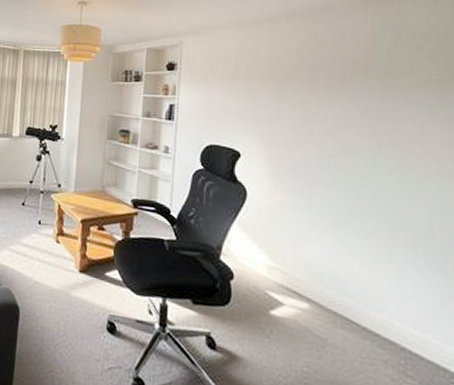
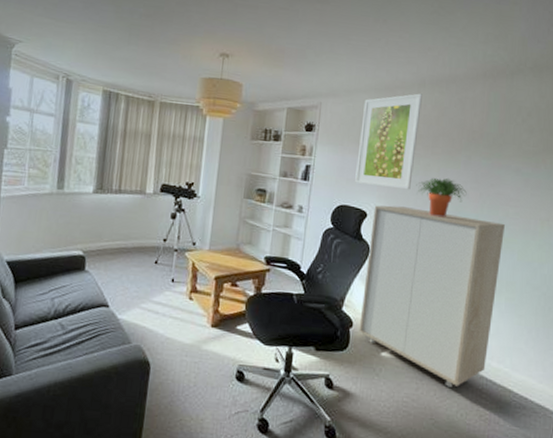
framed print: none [224,25,293,128] -> present [355,93,422,190]
storage cabinet: none [241,144,412,359] -> present [359,205,505,387]
potted plant: none [295,113,358,158] -> present [416,177,467,218]

